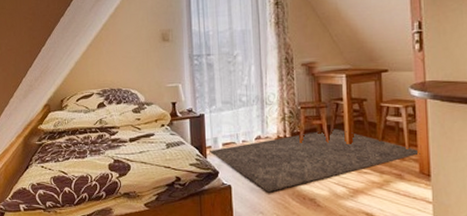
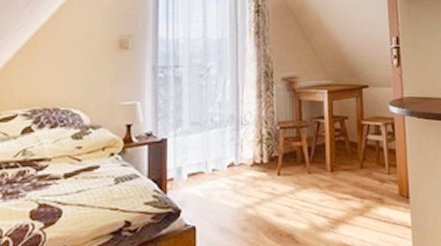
rug: present [210,128,420,193] -> none [171,150,399,232]

